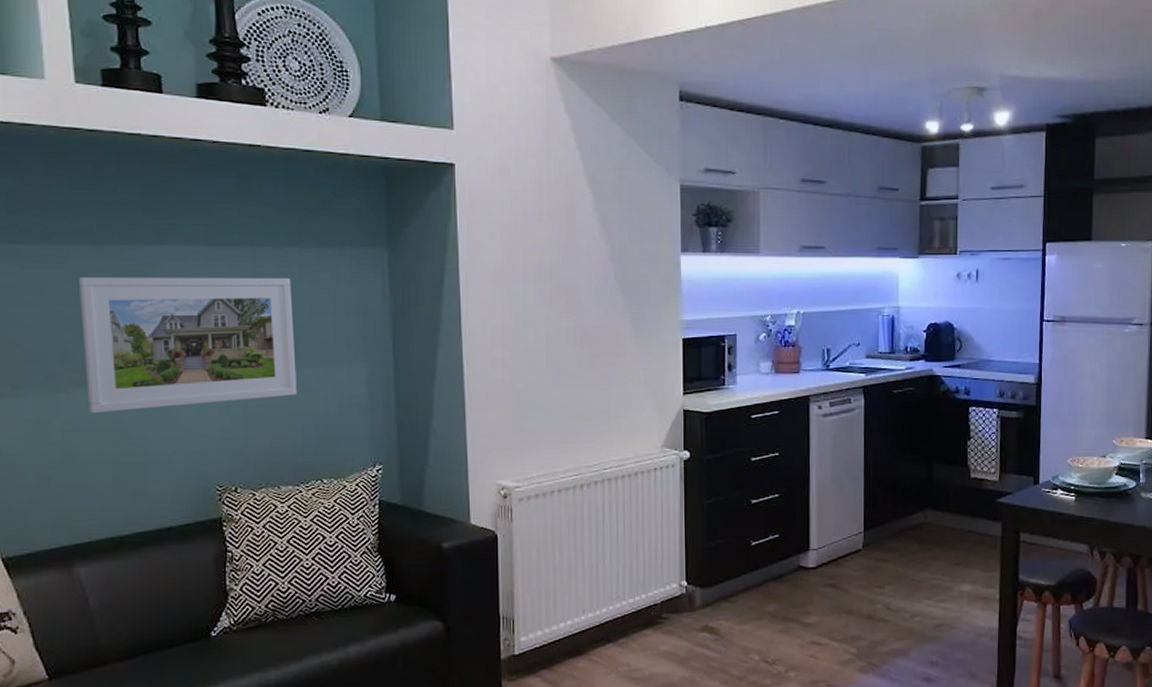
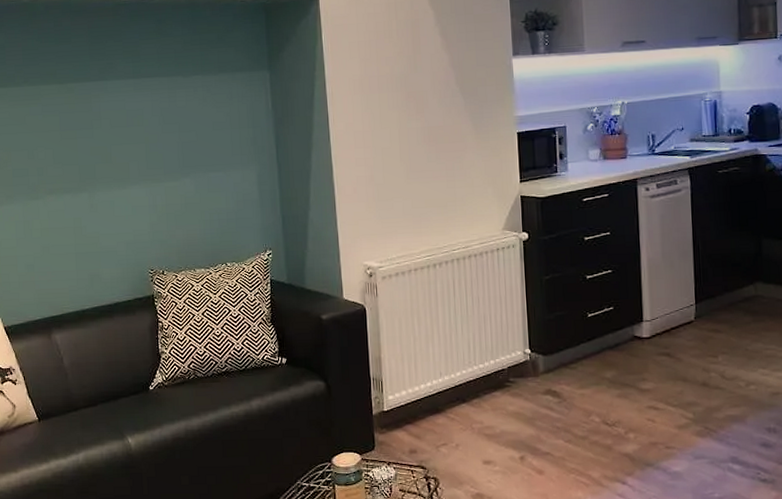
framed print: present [78,276,297,414] -> none [47,100,205,215]

